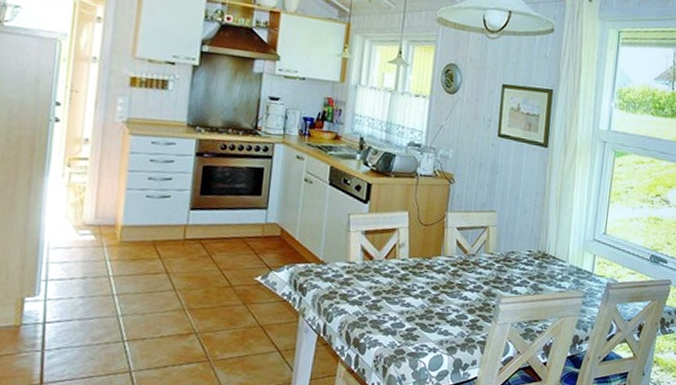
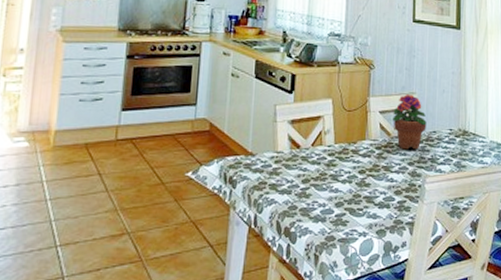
potted flower: none [470,211,506,270] -> present [393,93,427,150]

